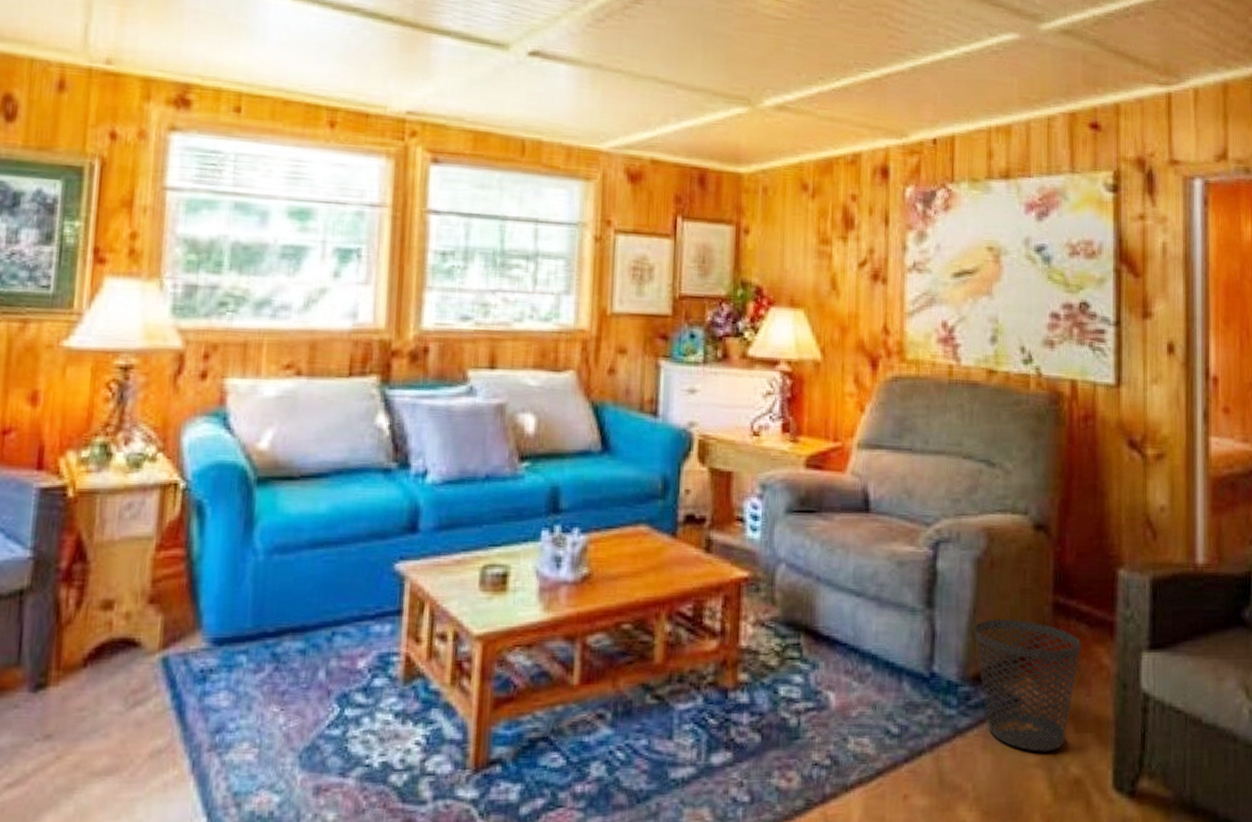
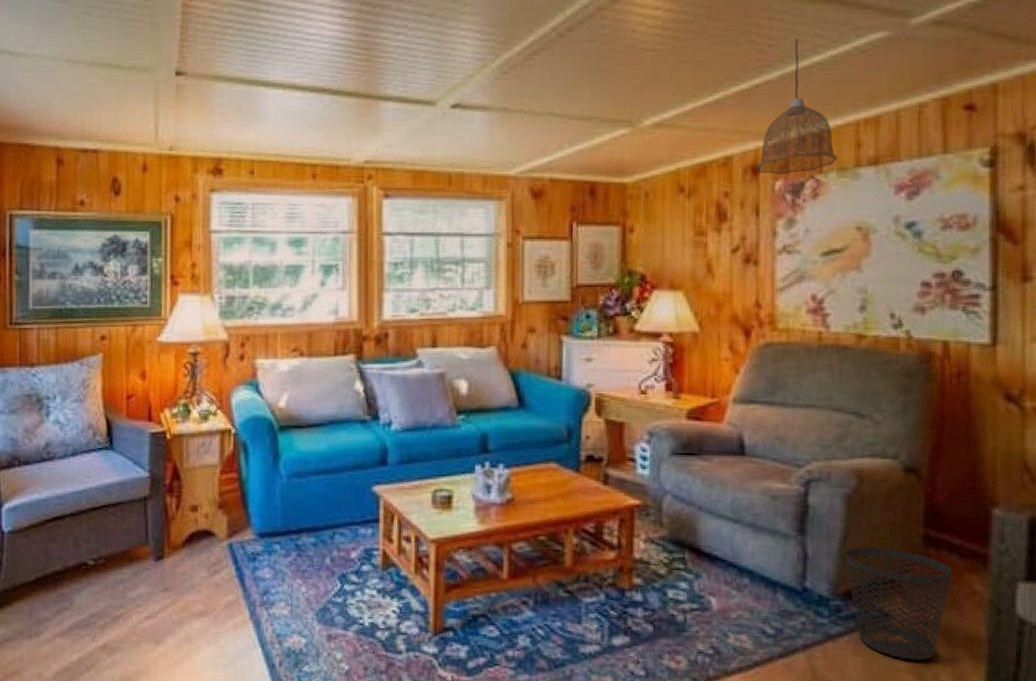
pendant lamp: none [886,28,970,180] -> present [756,39,838,175]

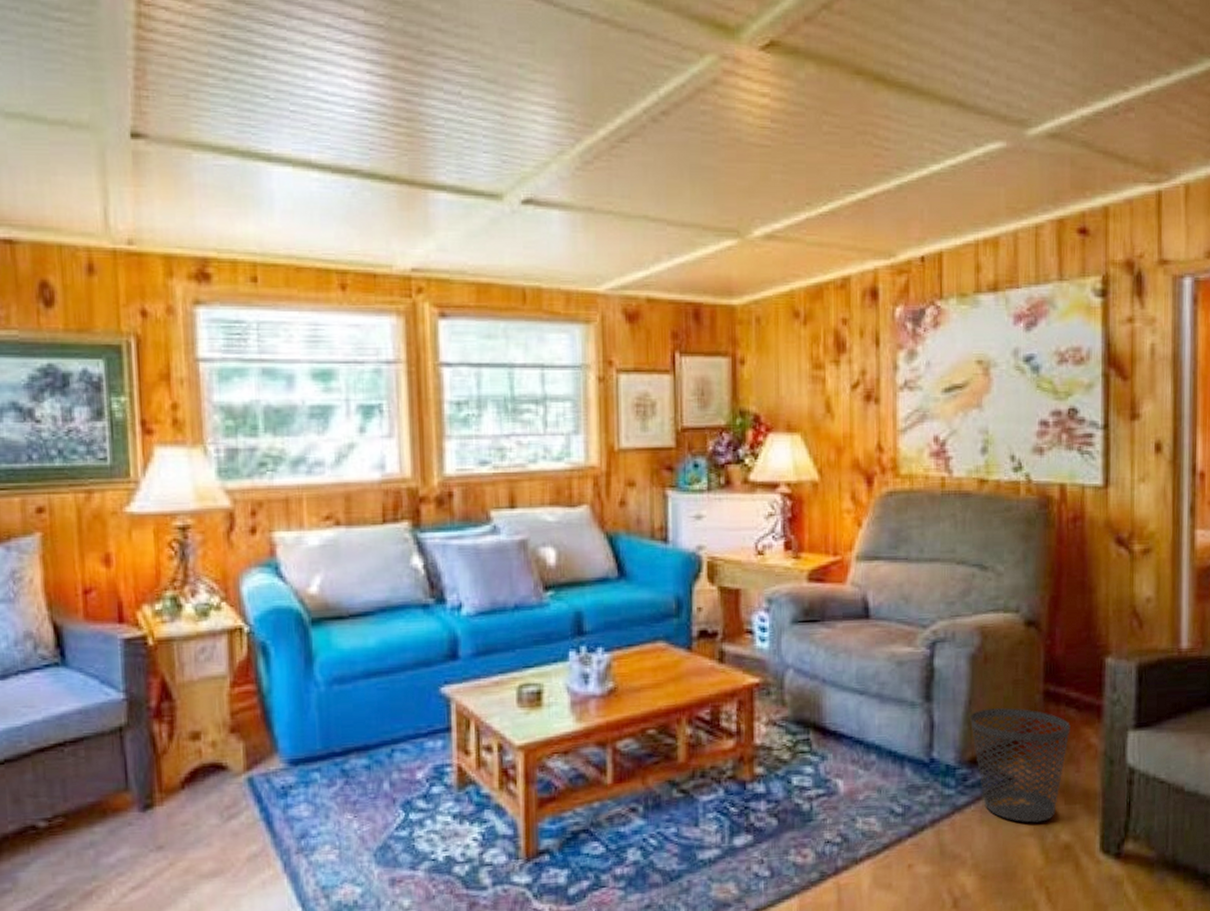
pendant lamp: present [756,39,838,175] -> none [876,143,958,300]

